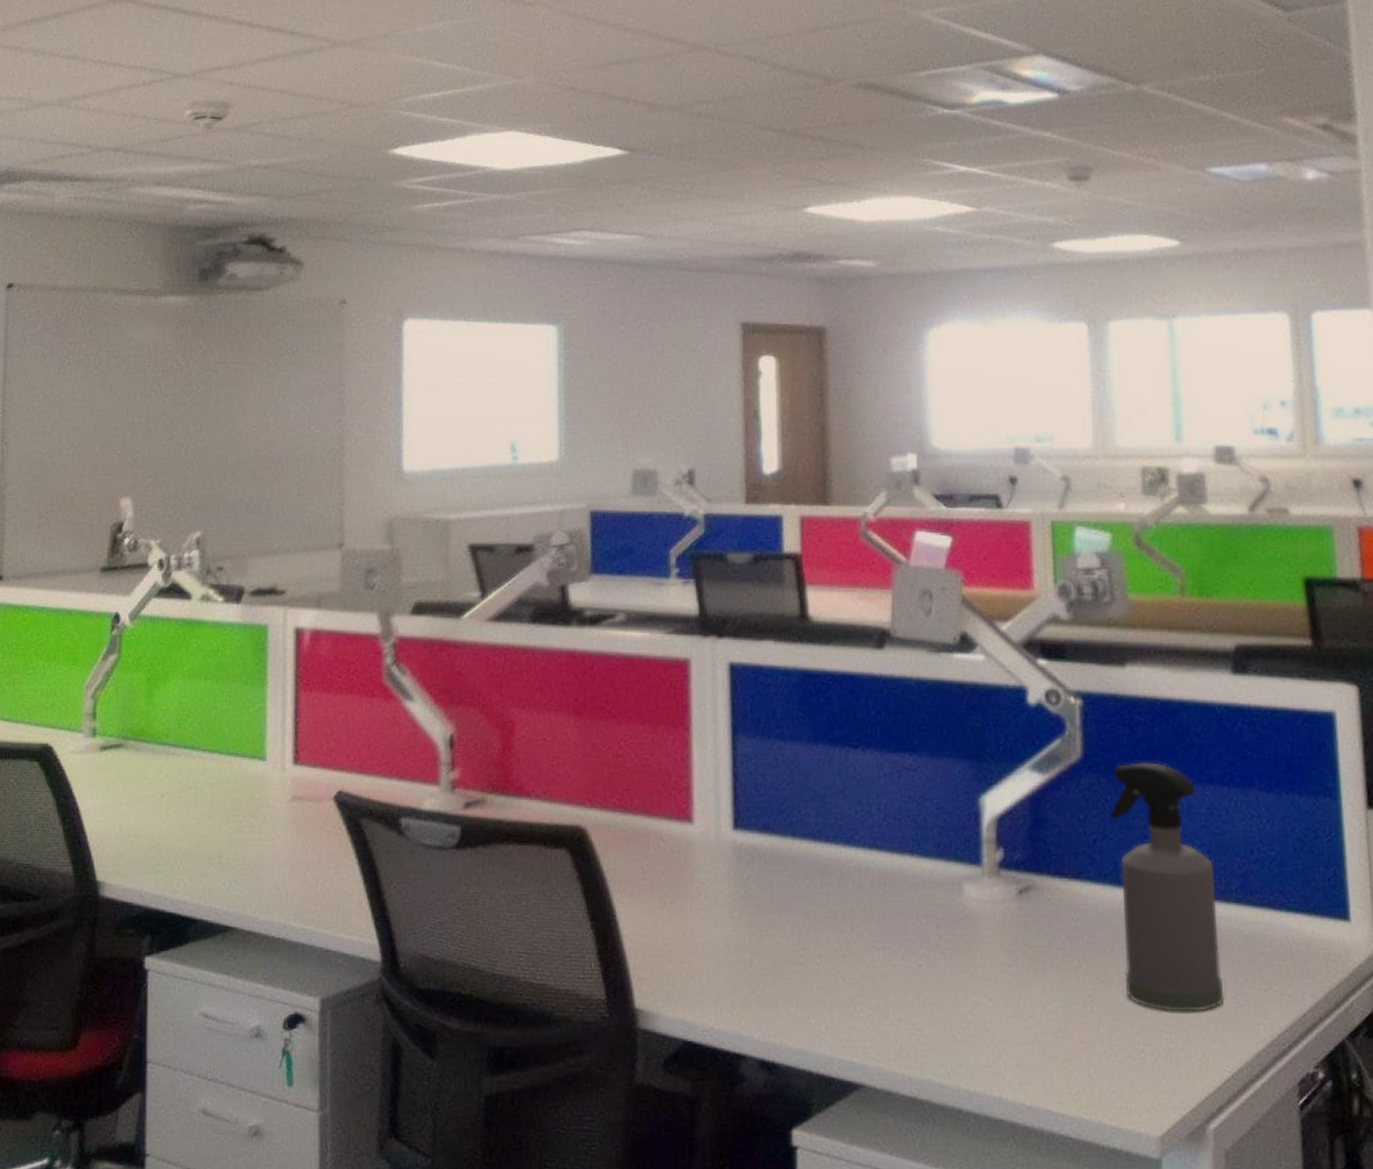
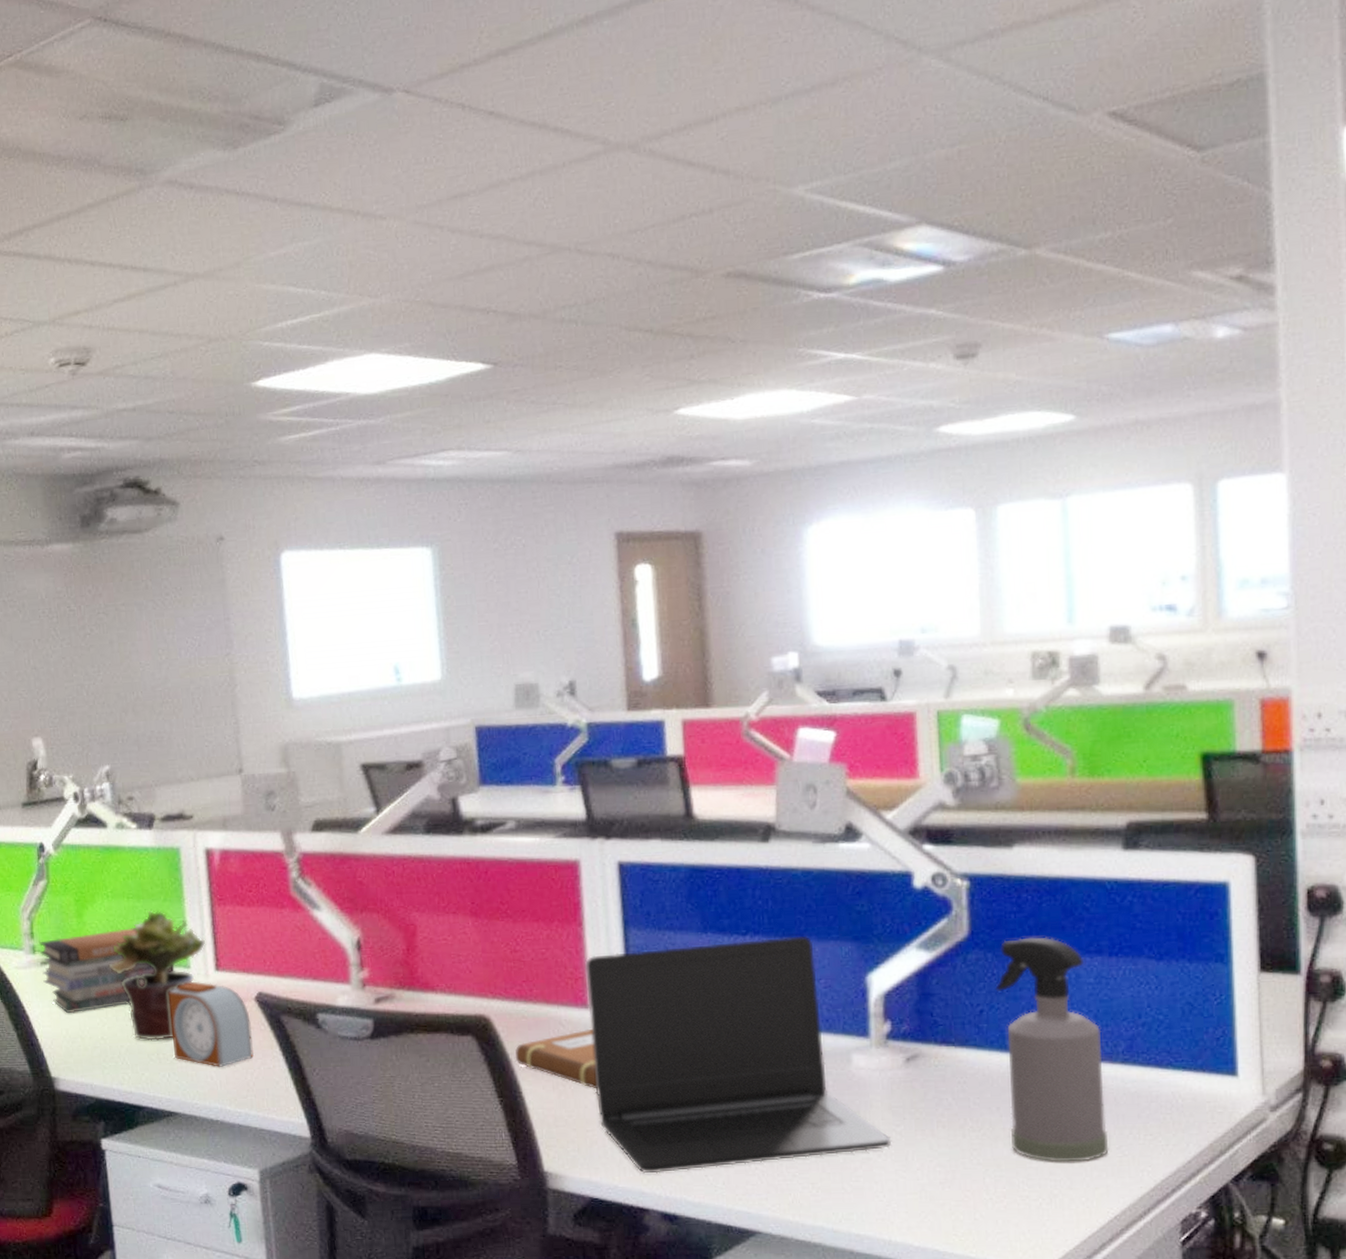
book stack: none [100,711,250,806] -> present [39,927,176,1013]
potted plant: none [175,693,286,842] -> present [108,910,206,1041]
alarm clock: none [236,774,327,876] -> present [169,980,254,1067]
notebook: none [611,844,697,913] -> present [515,1027,598,1088]
laptop: none [690,751,1004,1014] -> present [585,935,892,1174]

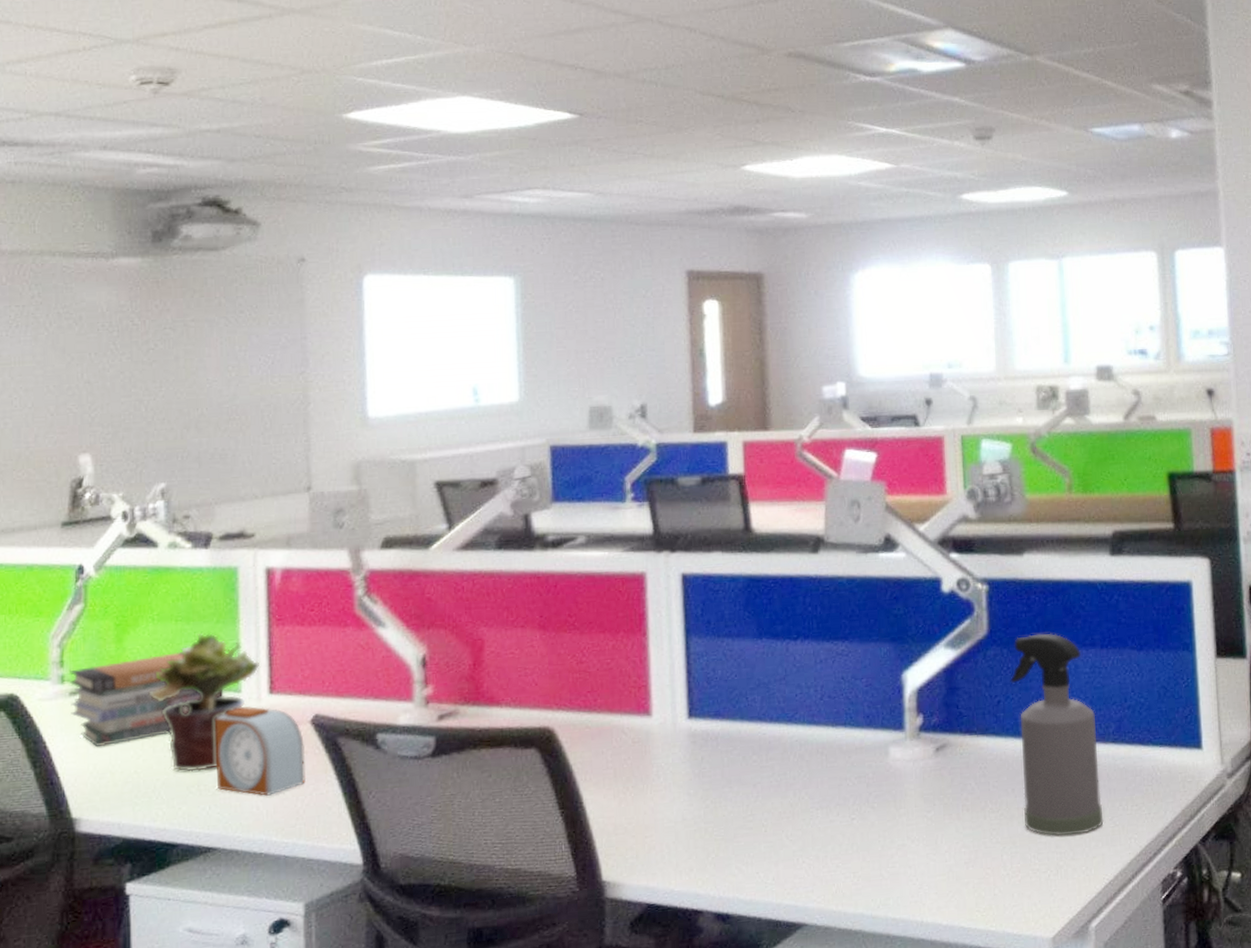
notebook: present [515,1027,598,1088] -> none [577,734,657,794]
laptop: present [585,935,892,1174] -> none [648,638,924,876]

